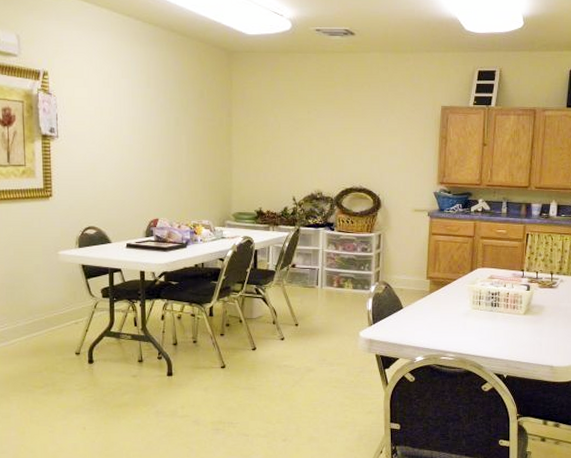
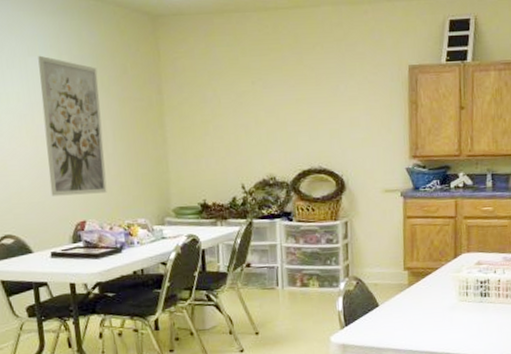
wall art: none [130,78,179,196] -> present [38,55,107,196]

